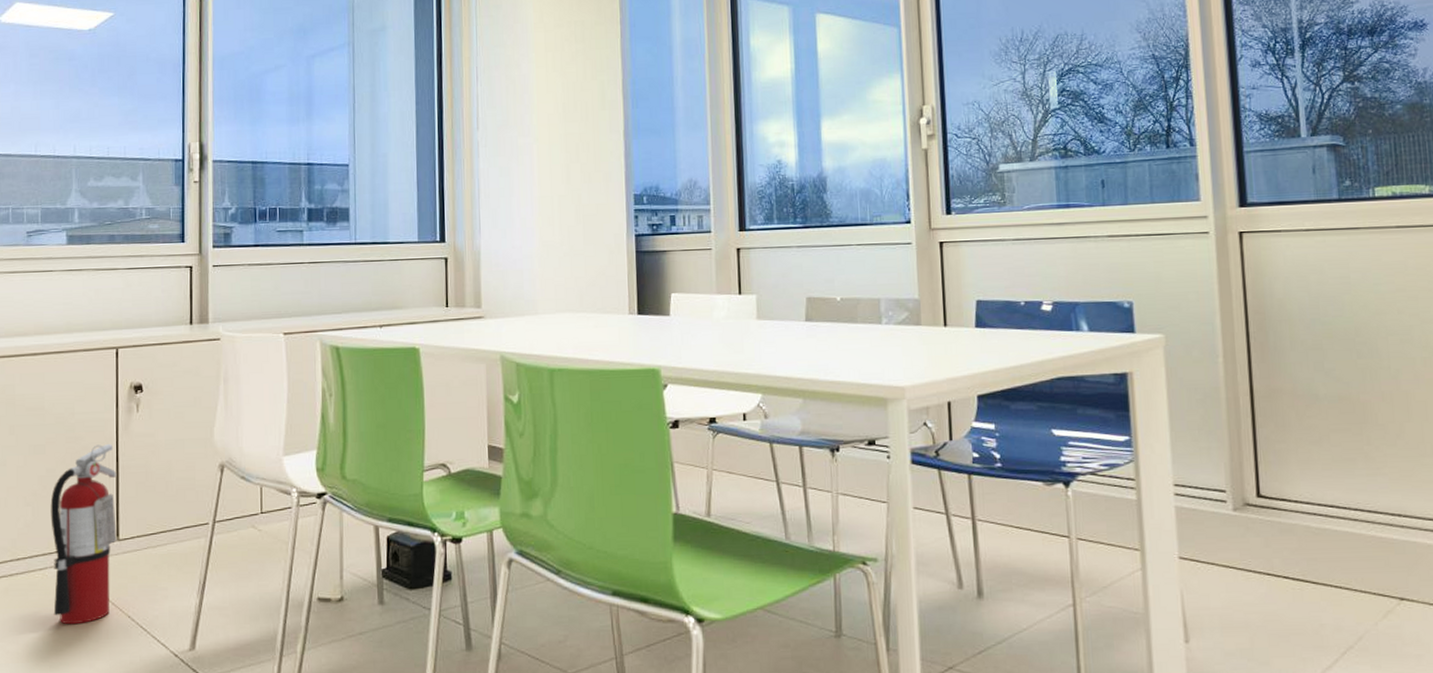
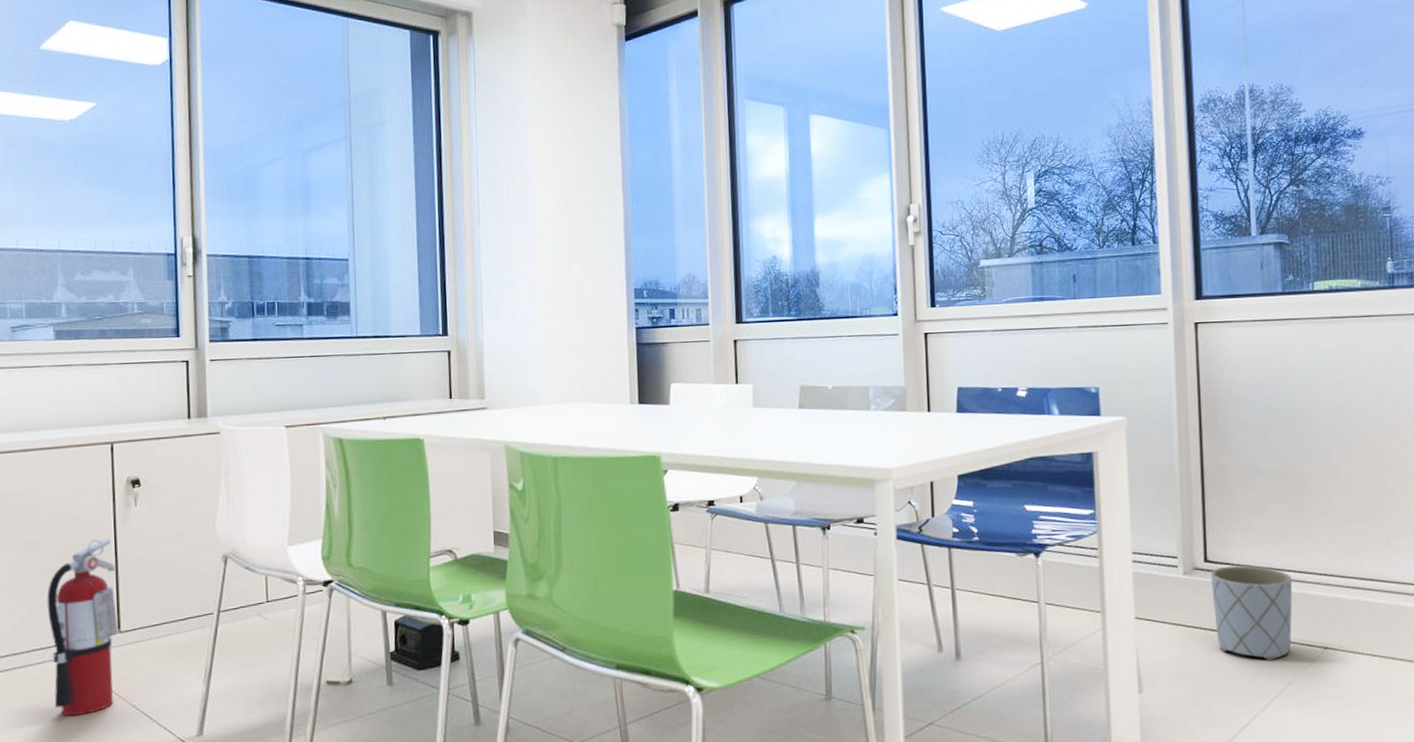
planter: none [1265,502,1361,611] -> present [1211,565,1293,660]

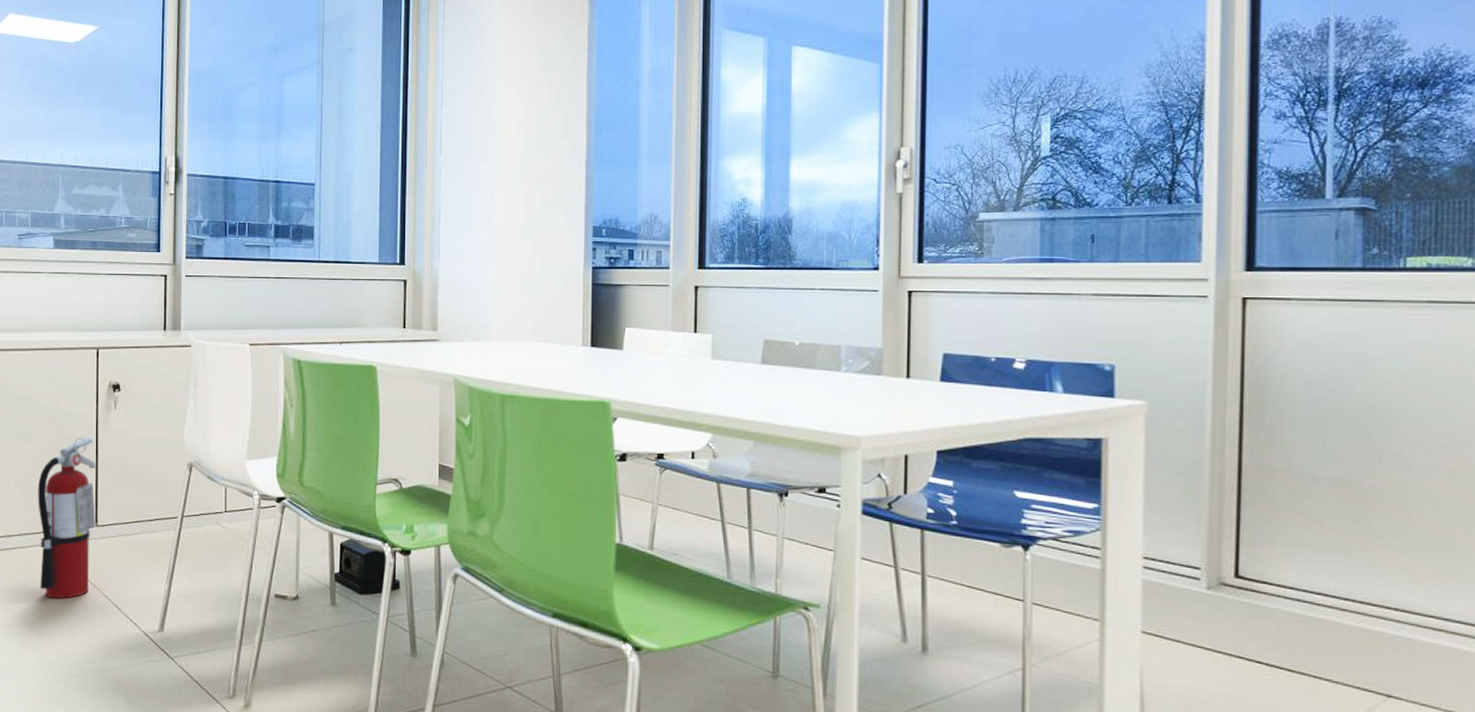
planter: present [1211,565,1293,660] -> none [1242,585,1350,702]

